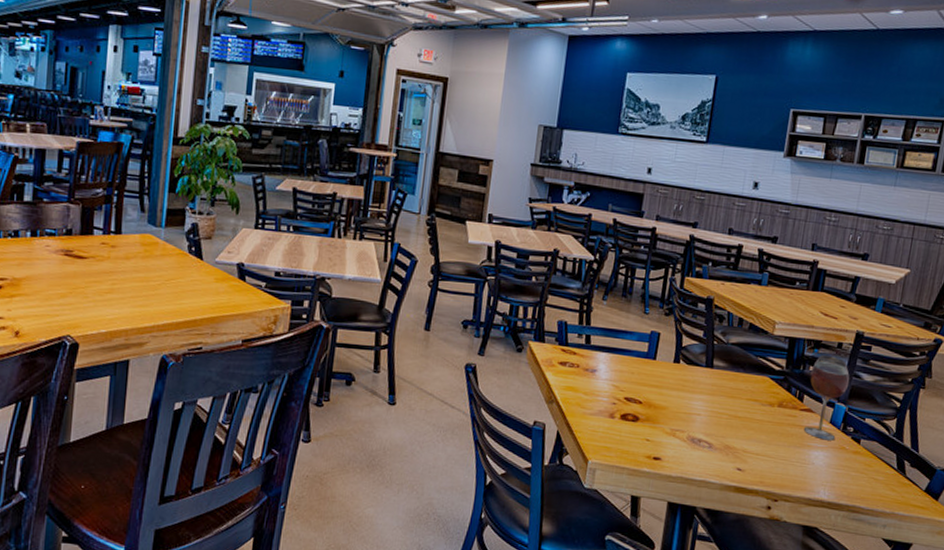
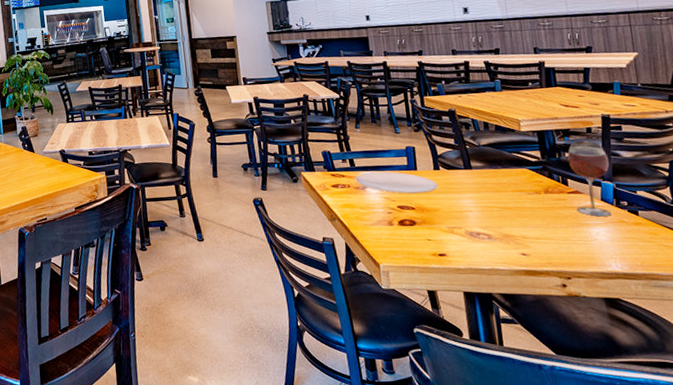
plate: none [586,353,674,388] -> present [355,171,439,194]

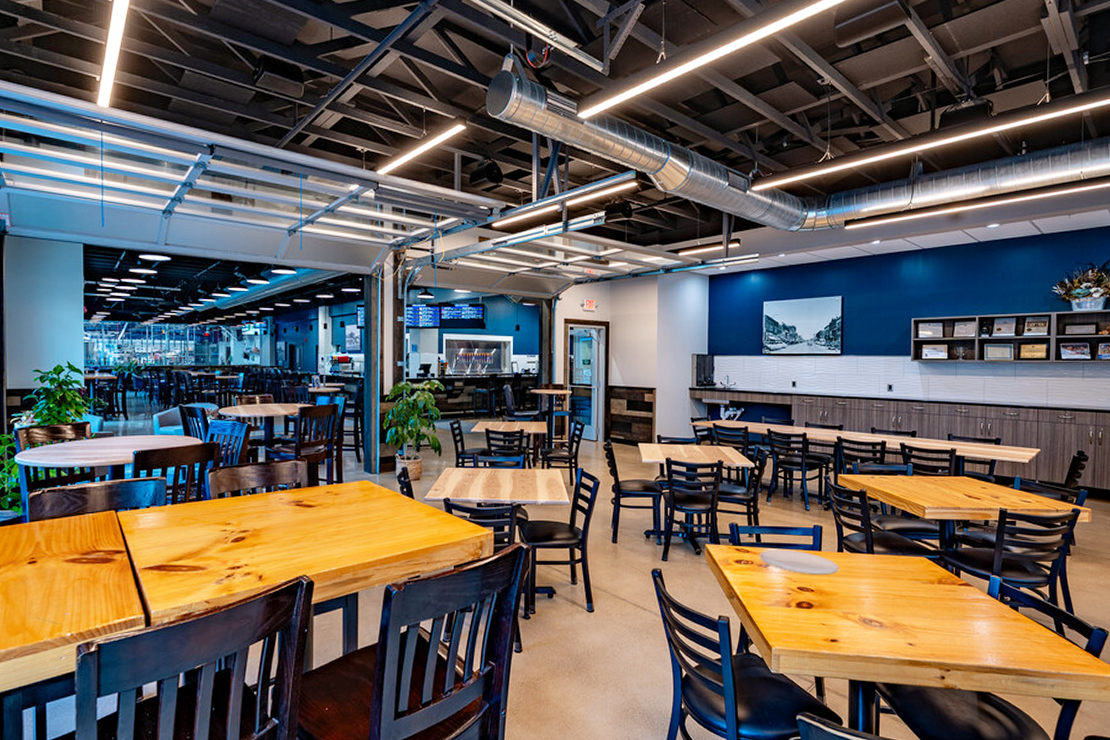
wineglass: present [567,141,612,217] -> none [963,533,1000,611]

